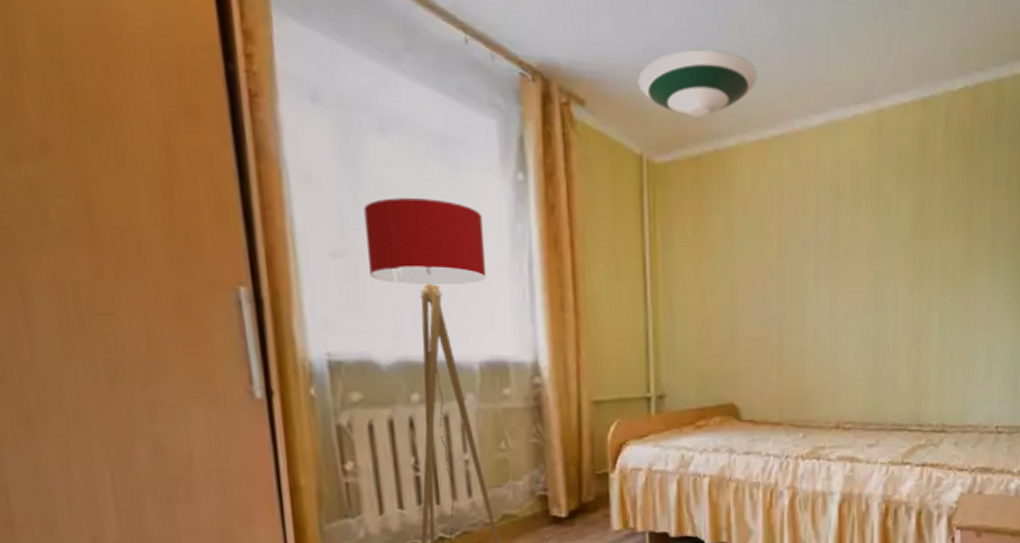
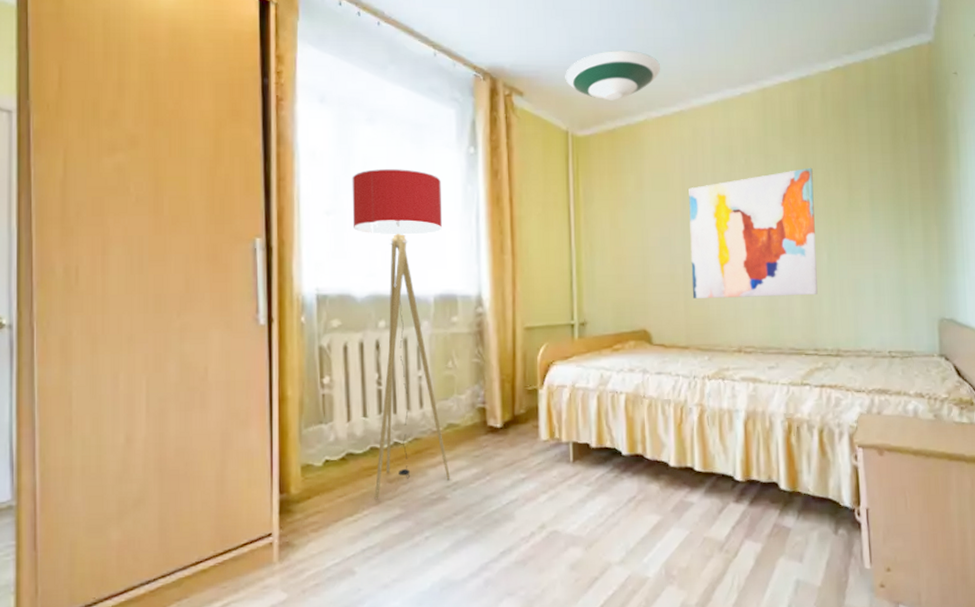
wall art: none [787,212,930,368] -> present [689,167,818,299]

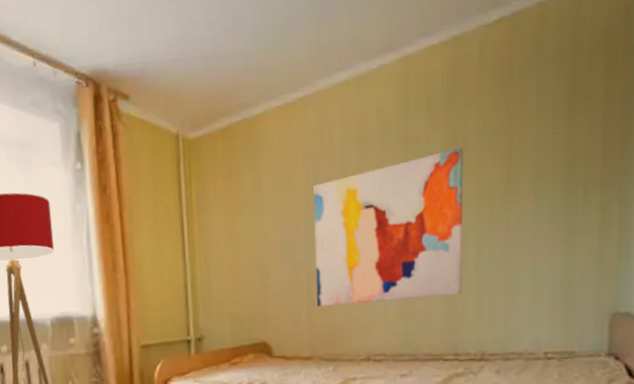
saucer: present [565,50,661,100] -> none [173,30,282,94]

